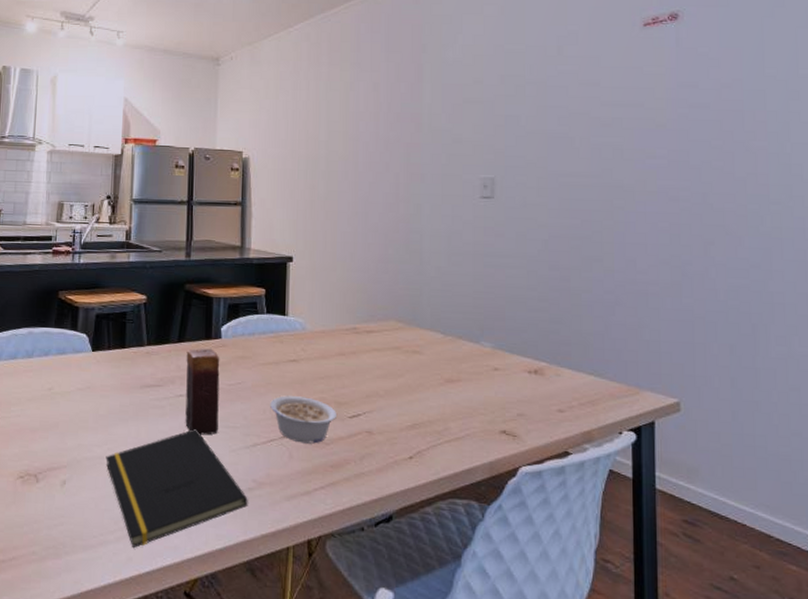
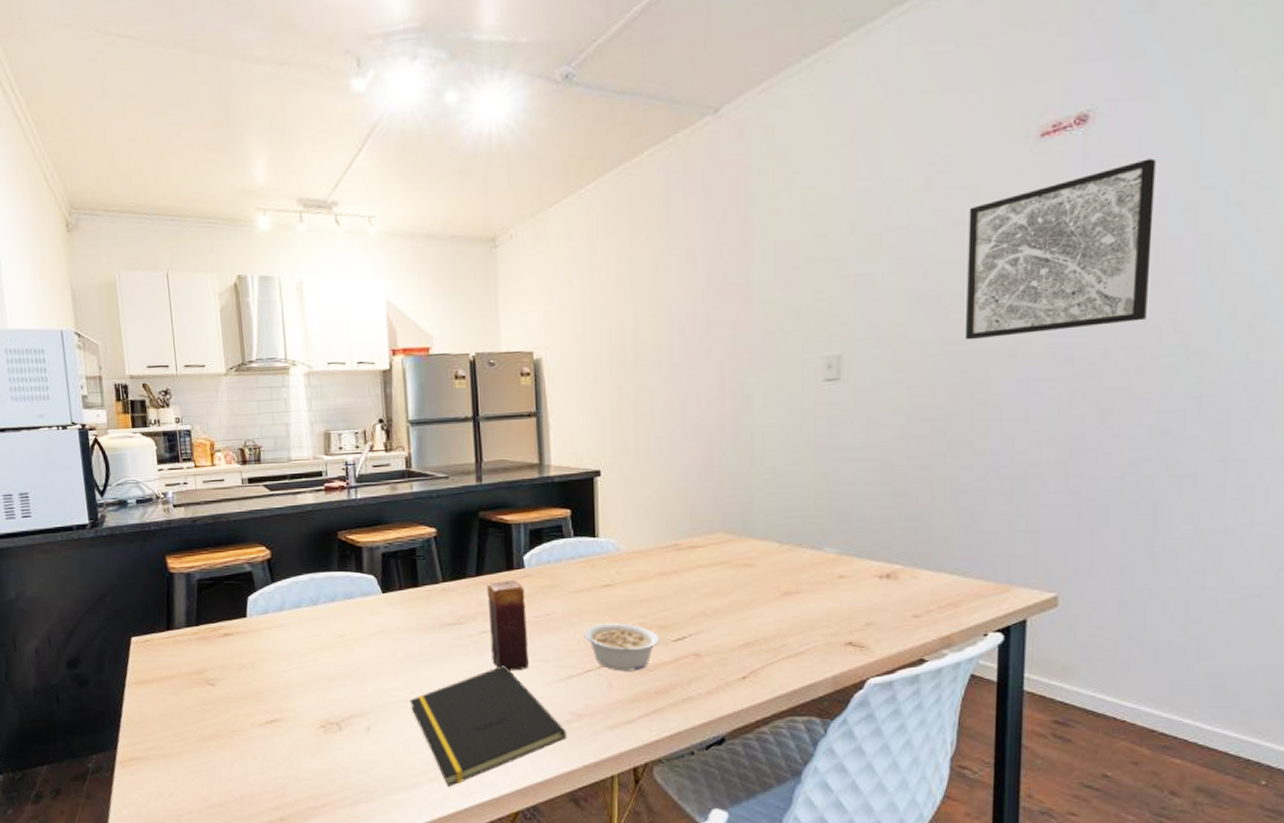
wall art: none [592,50,734,176] -> present [966,158,1156,340]

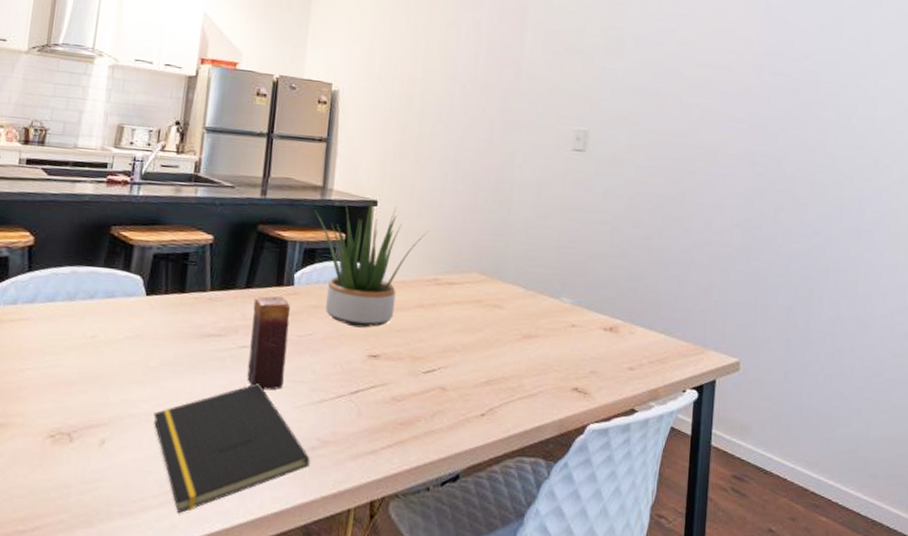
potted plant: none [535,471,662,603] -> present [315,201,429,328]
legume: present [584,623,659,671] -> none [341,349,411,400]
wall art: present [966,158,1156,340] -> none [681,21,814,142]

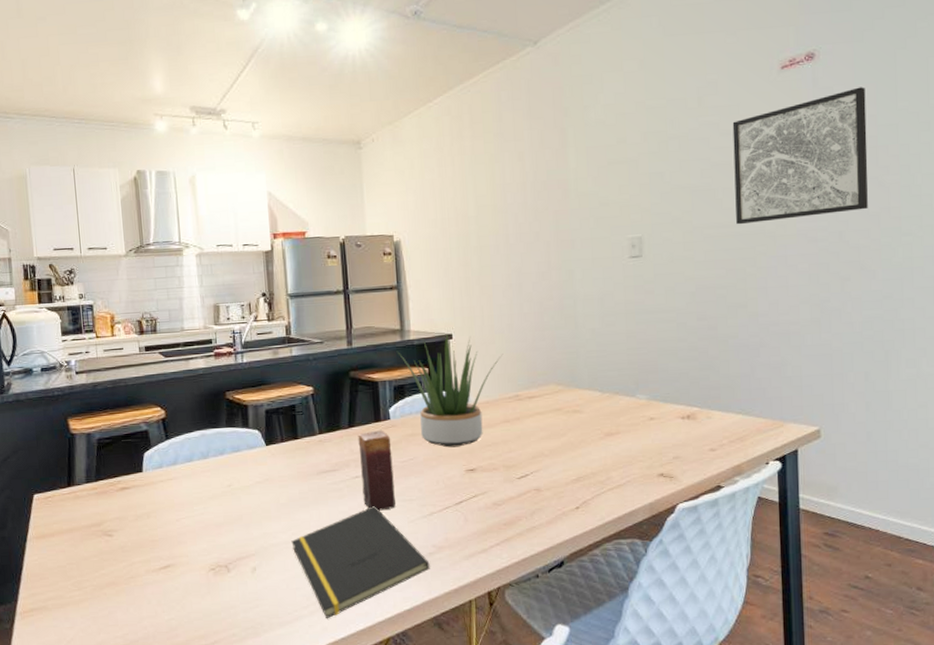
wall art: none [681,21,814,142] -> present [732,87,868,225]

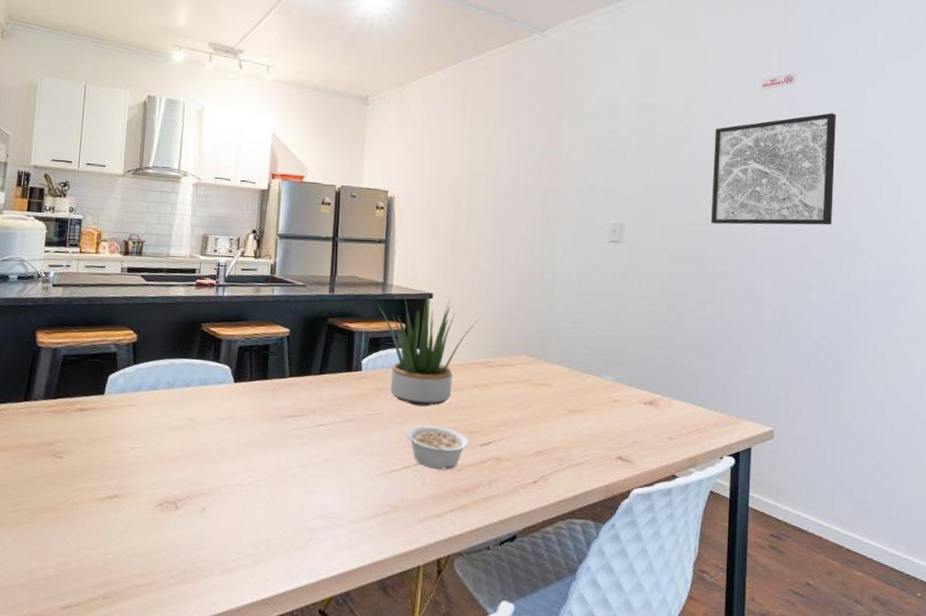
notepad: present [291,506,430,619] -> none [245,457,383,571]
candle: present [358,430,396,511] -> none [324,380,360,463]
legume: none [442,464,506,507] -> present [406,425,469,470]

